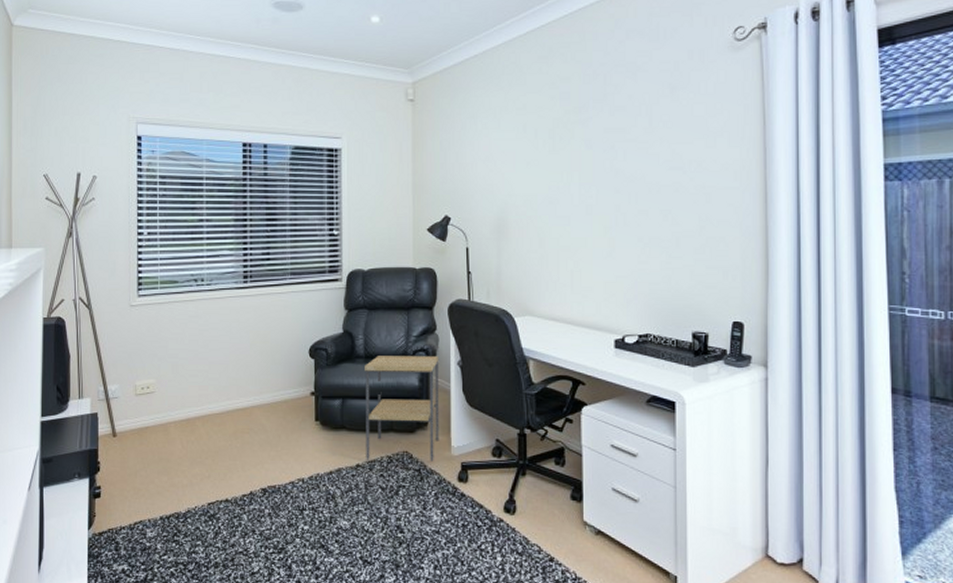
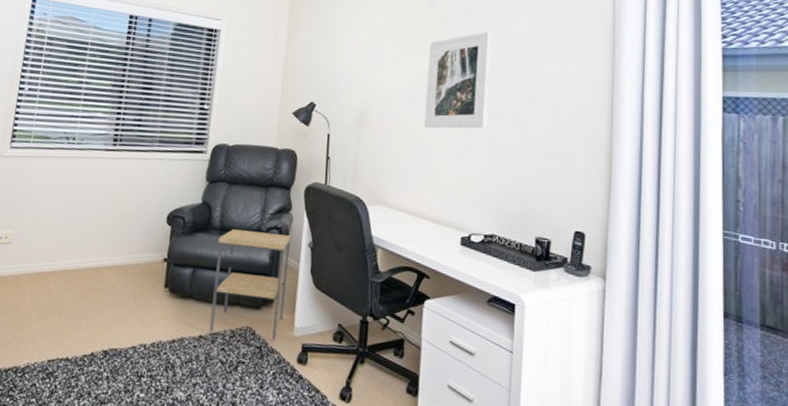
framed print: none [566,119,633,230] -> present [424,31,492,129]

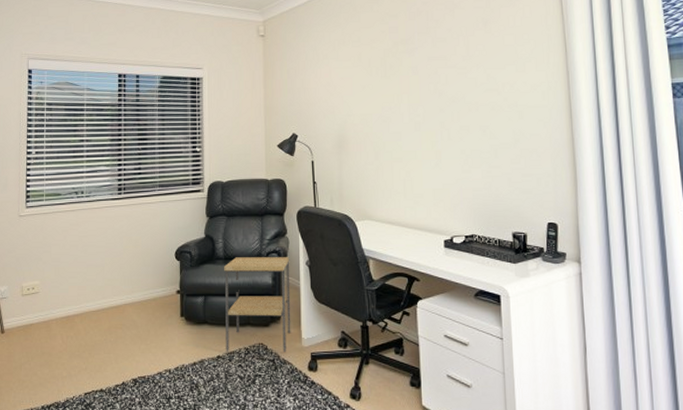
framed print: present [424,31,492,129] -> none [396,49,456,145]

